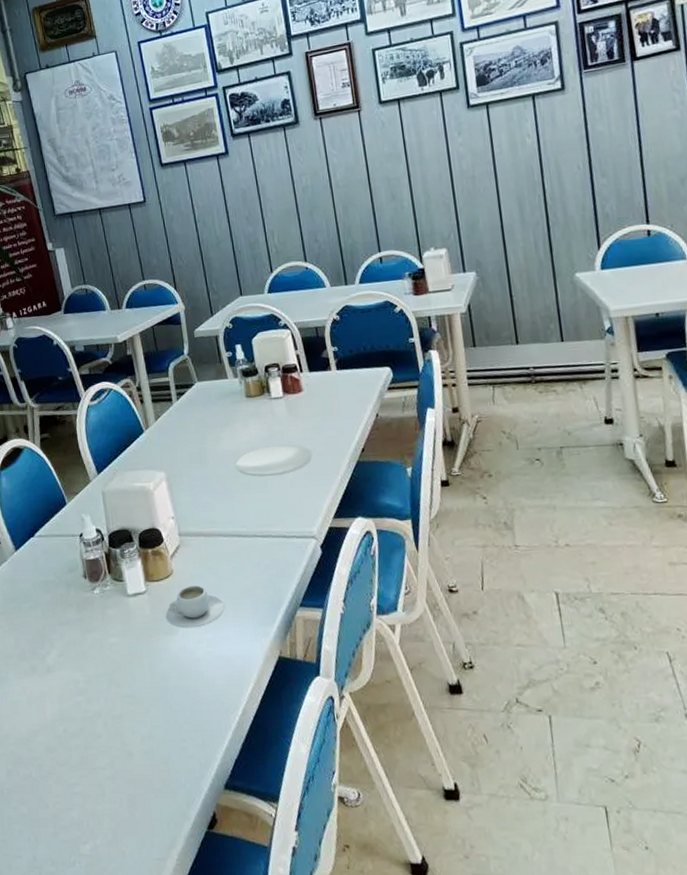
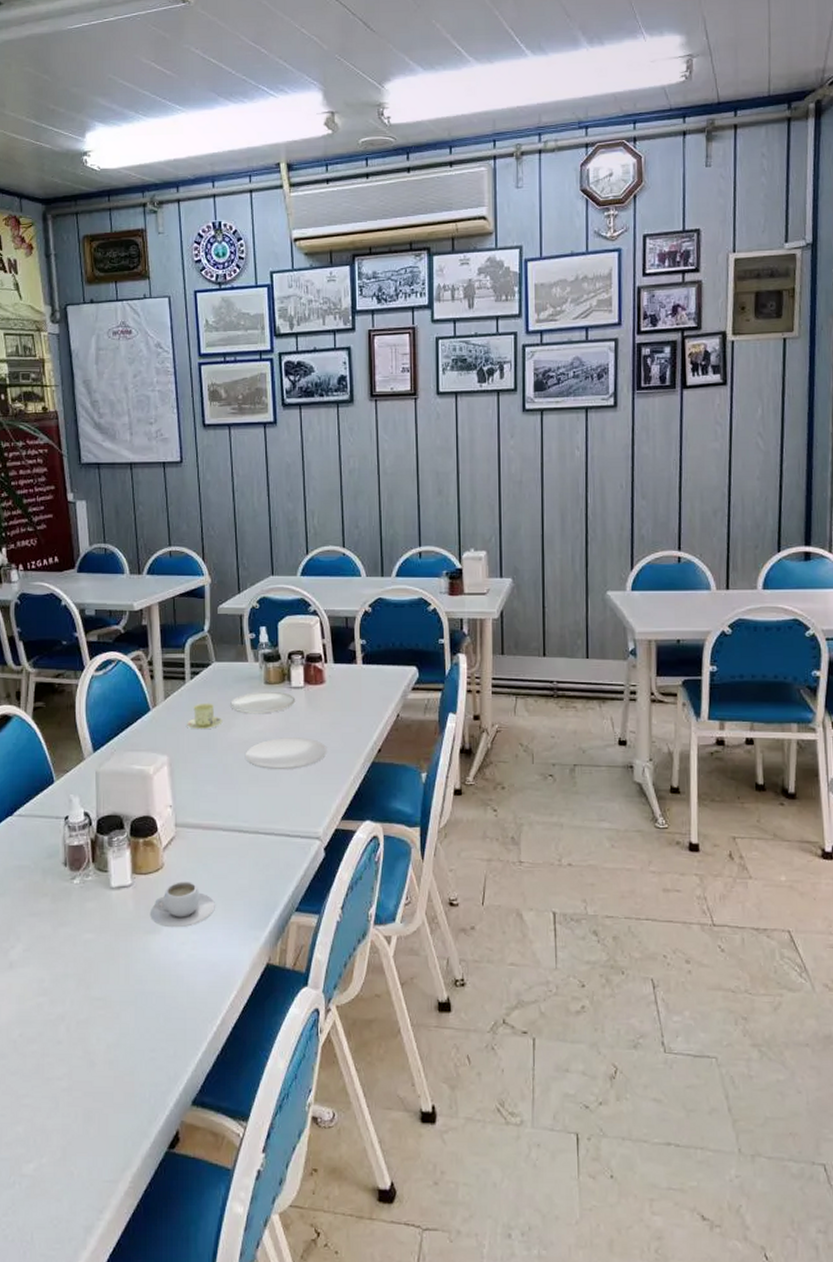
cup and saucer: none [178,420,211,446] -> present [187,703,223,730]
plate: none [215,403,277,427] -> present [229,691,296,714]

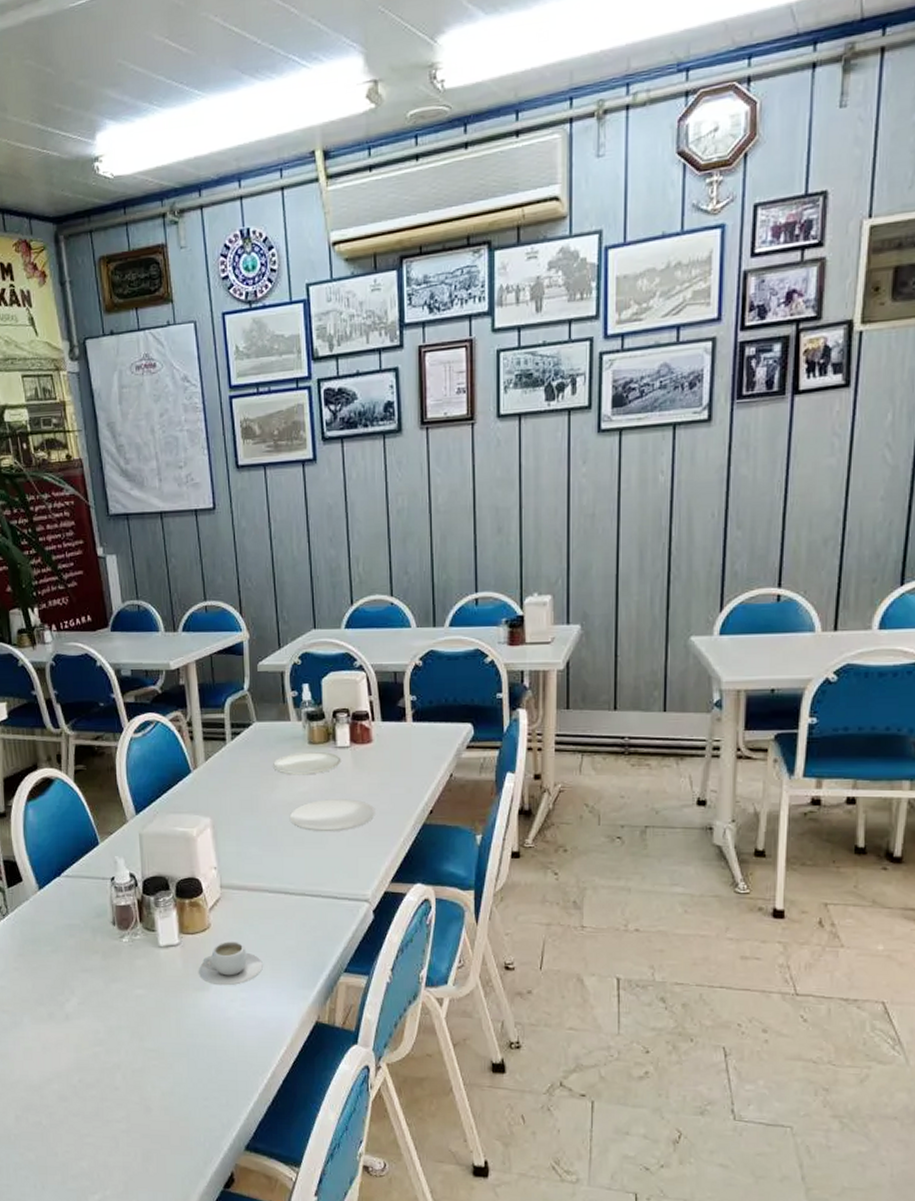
cup and saucer: present [187,703,223,730] -> none [229,764,266,792]

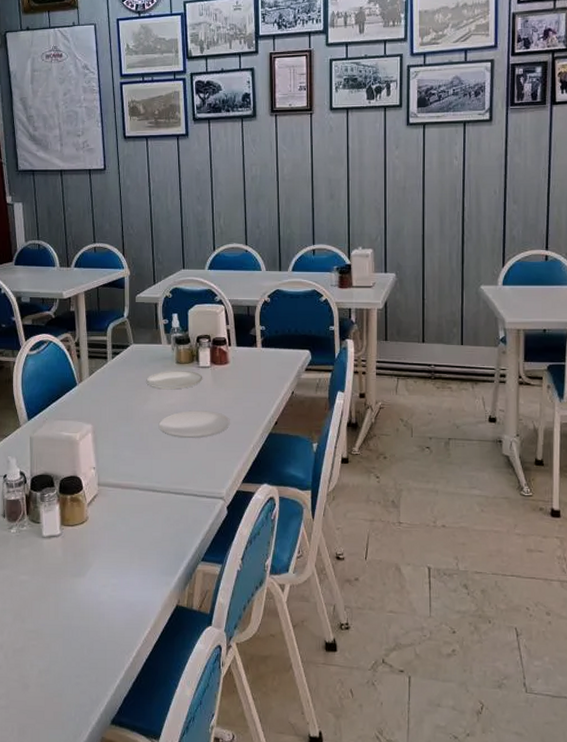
teacup: present [198,941,263,986] -> none [75,533,132,573]

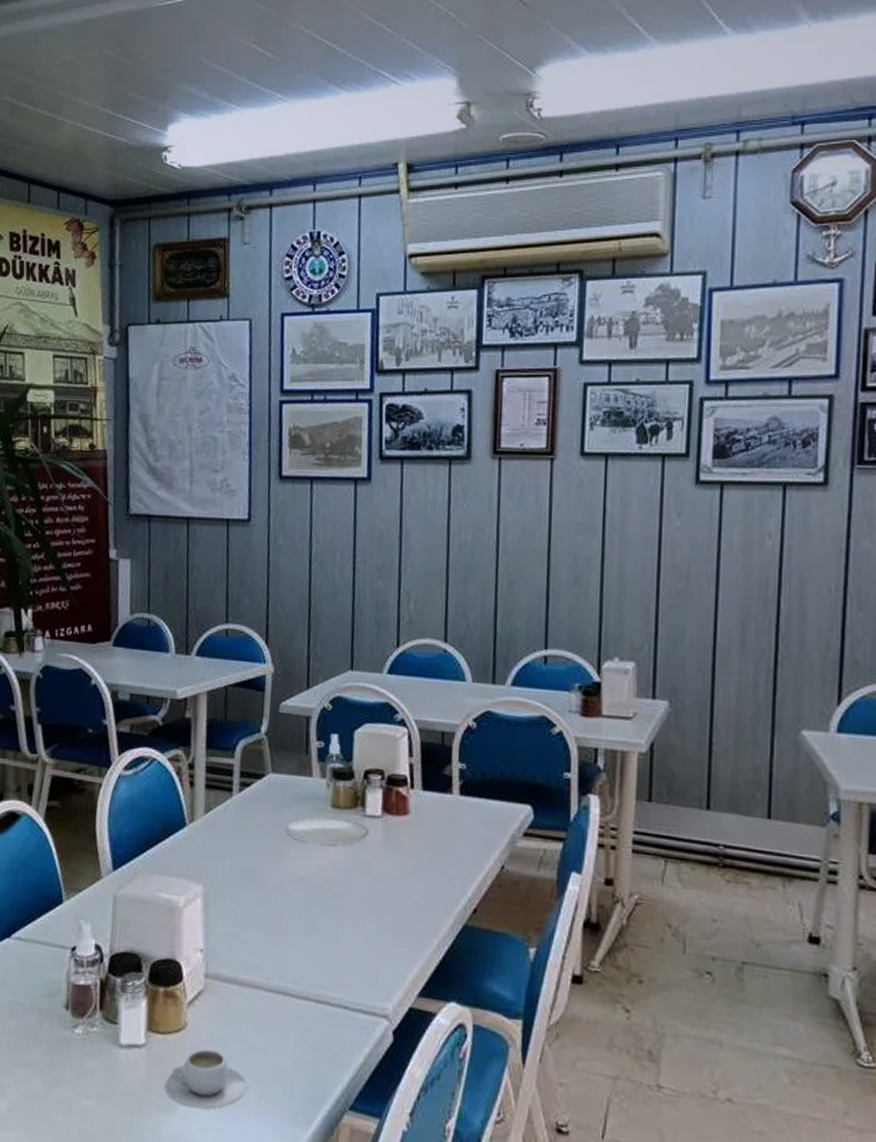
teacup: none [75,533,132,573] -> present [164,1049,247,1110]
plate: present [158,410,230,439] -> none [299,878,406,922]

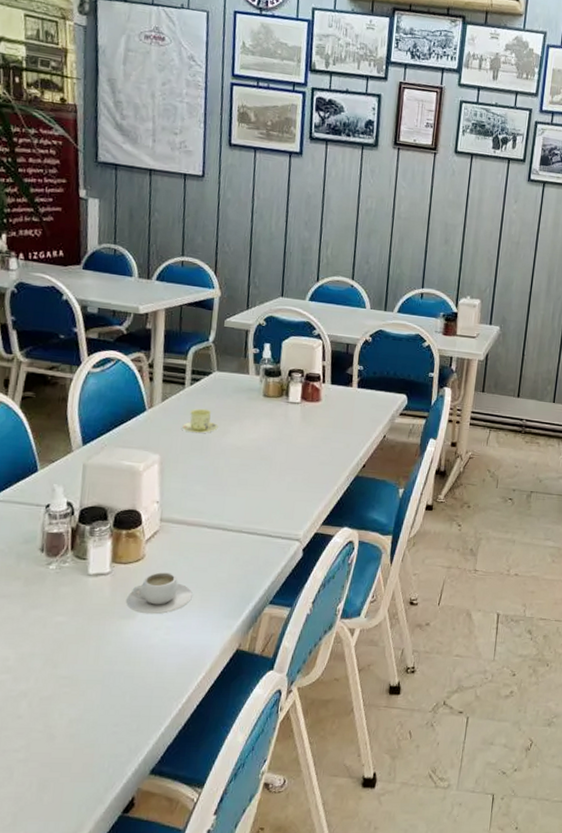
cup and saucer: none [230,823,275,858] -> present [182,408,218,434]
plate: present [284,816,370,847] -> none [226,403,292,425]

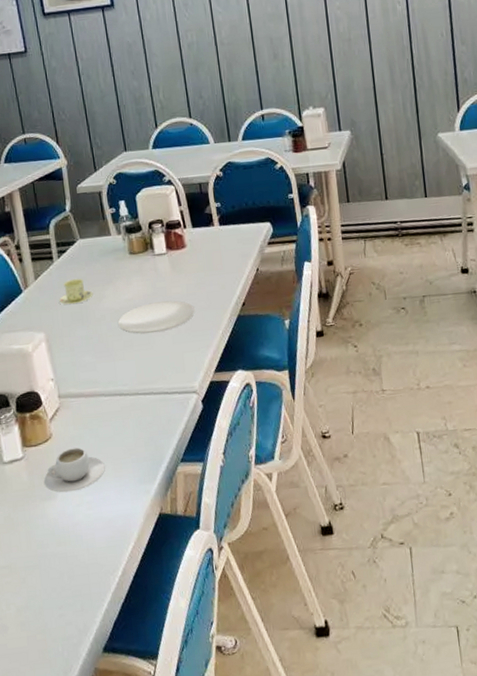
plate: none [236,447,316,477] -> present [117,300,195,334]

